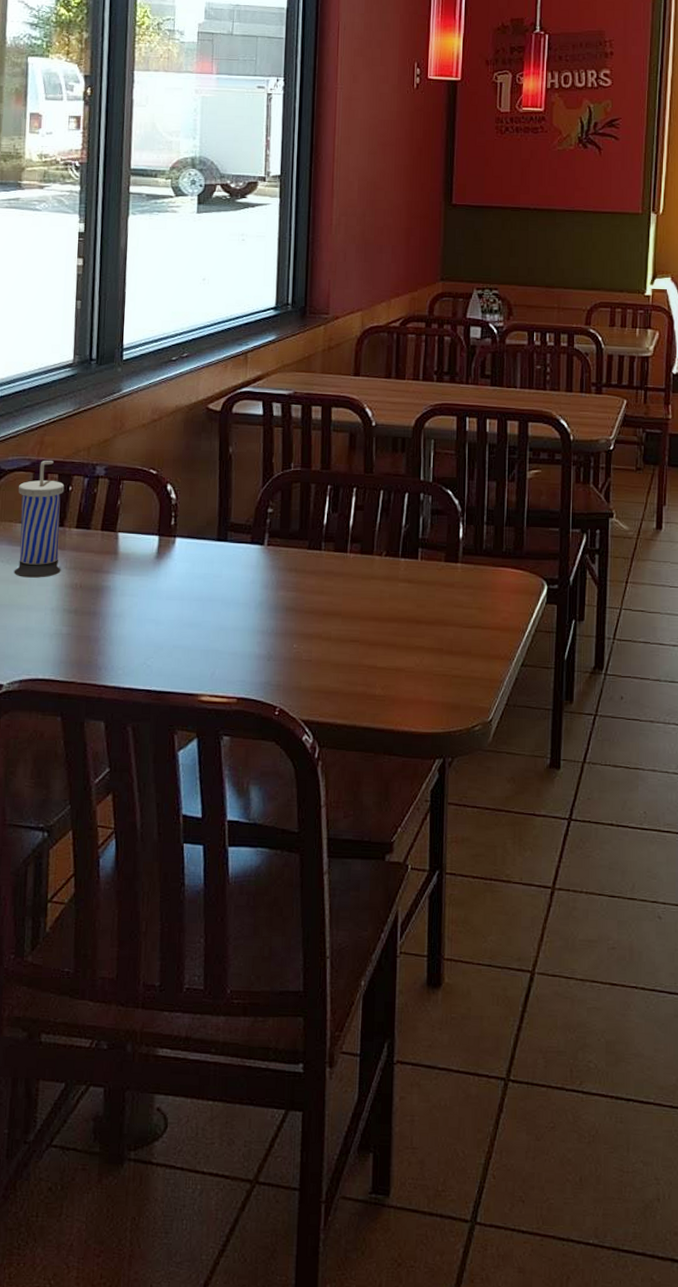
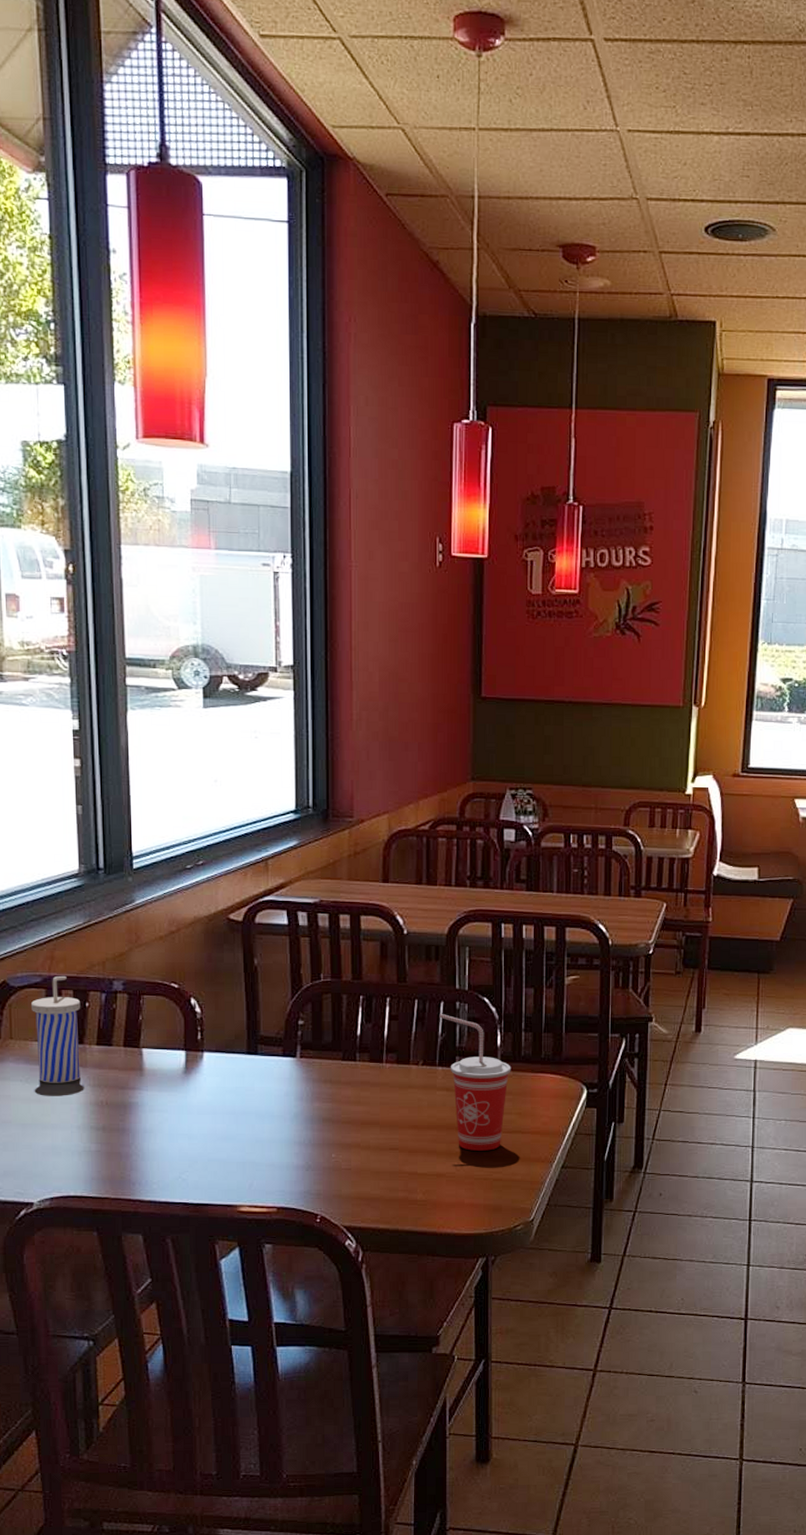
beverage cup: none [403,504,473,646] -> present [439,1013,511,1151]

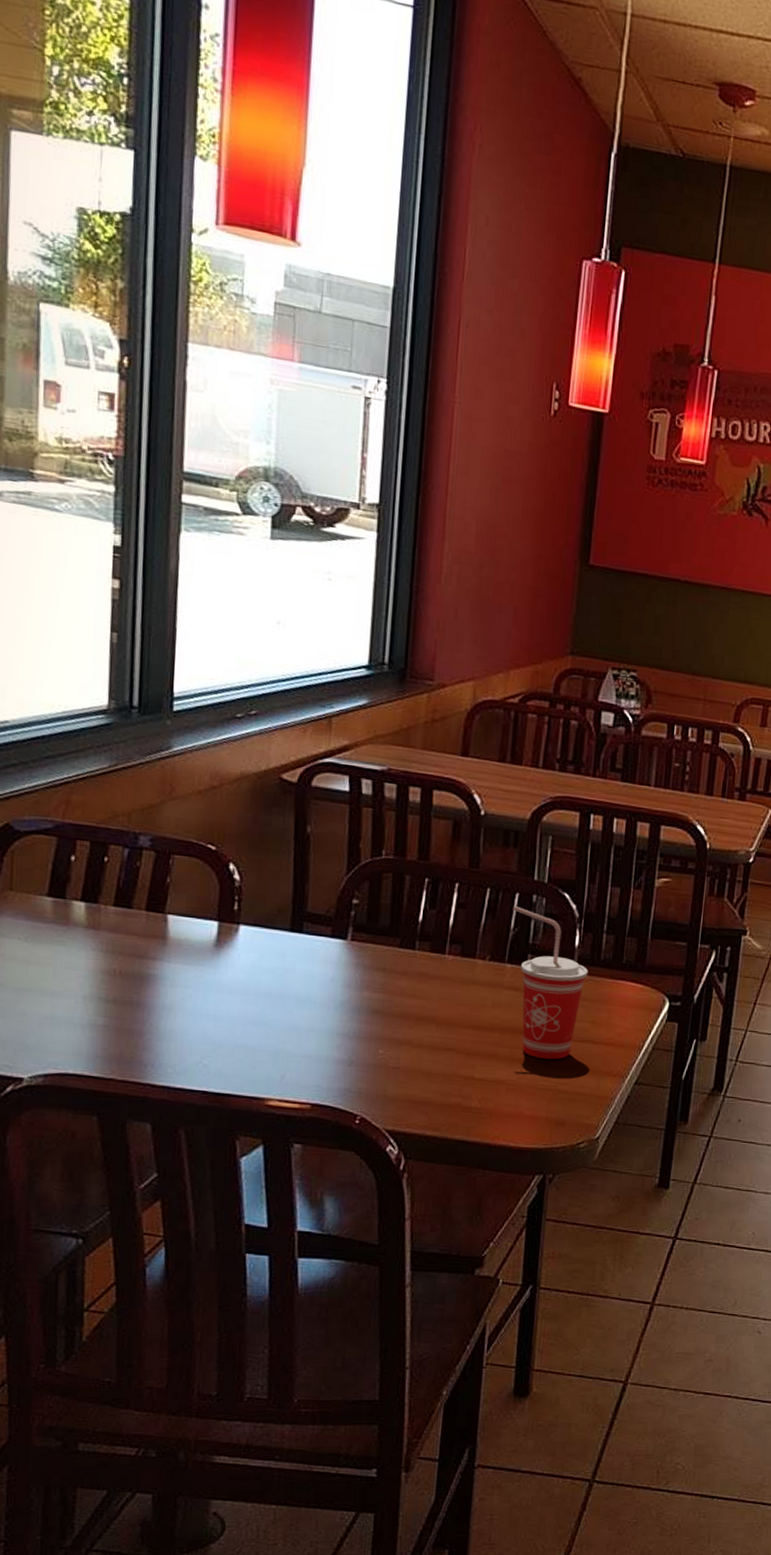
beverage cup: present [30,975,81,1083] -> none [37,823,99,946]

